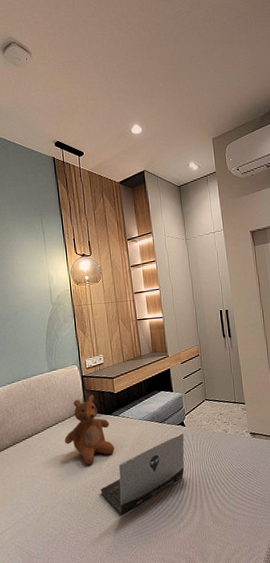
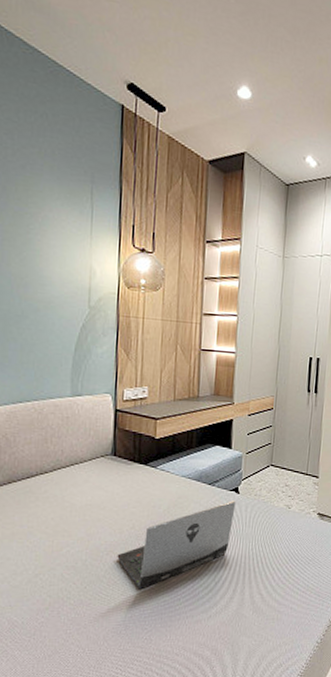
teddy bear: present [65,394,115,465] -> none [80,435,144,523]

